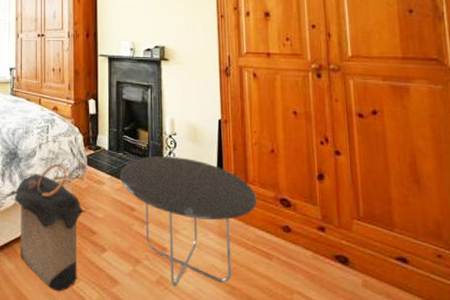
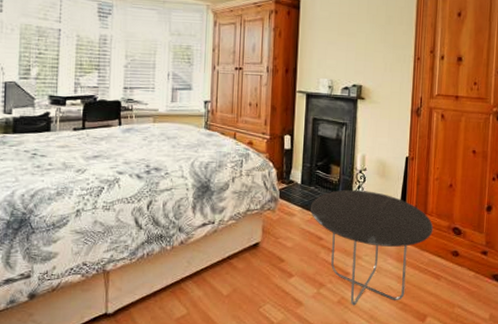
laundry hamper: present [11,163,86,292] -> none [202,196,276,314]

